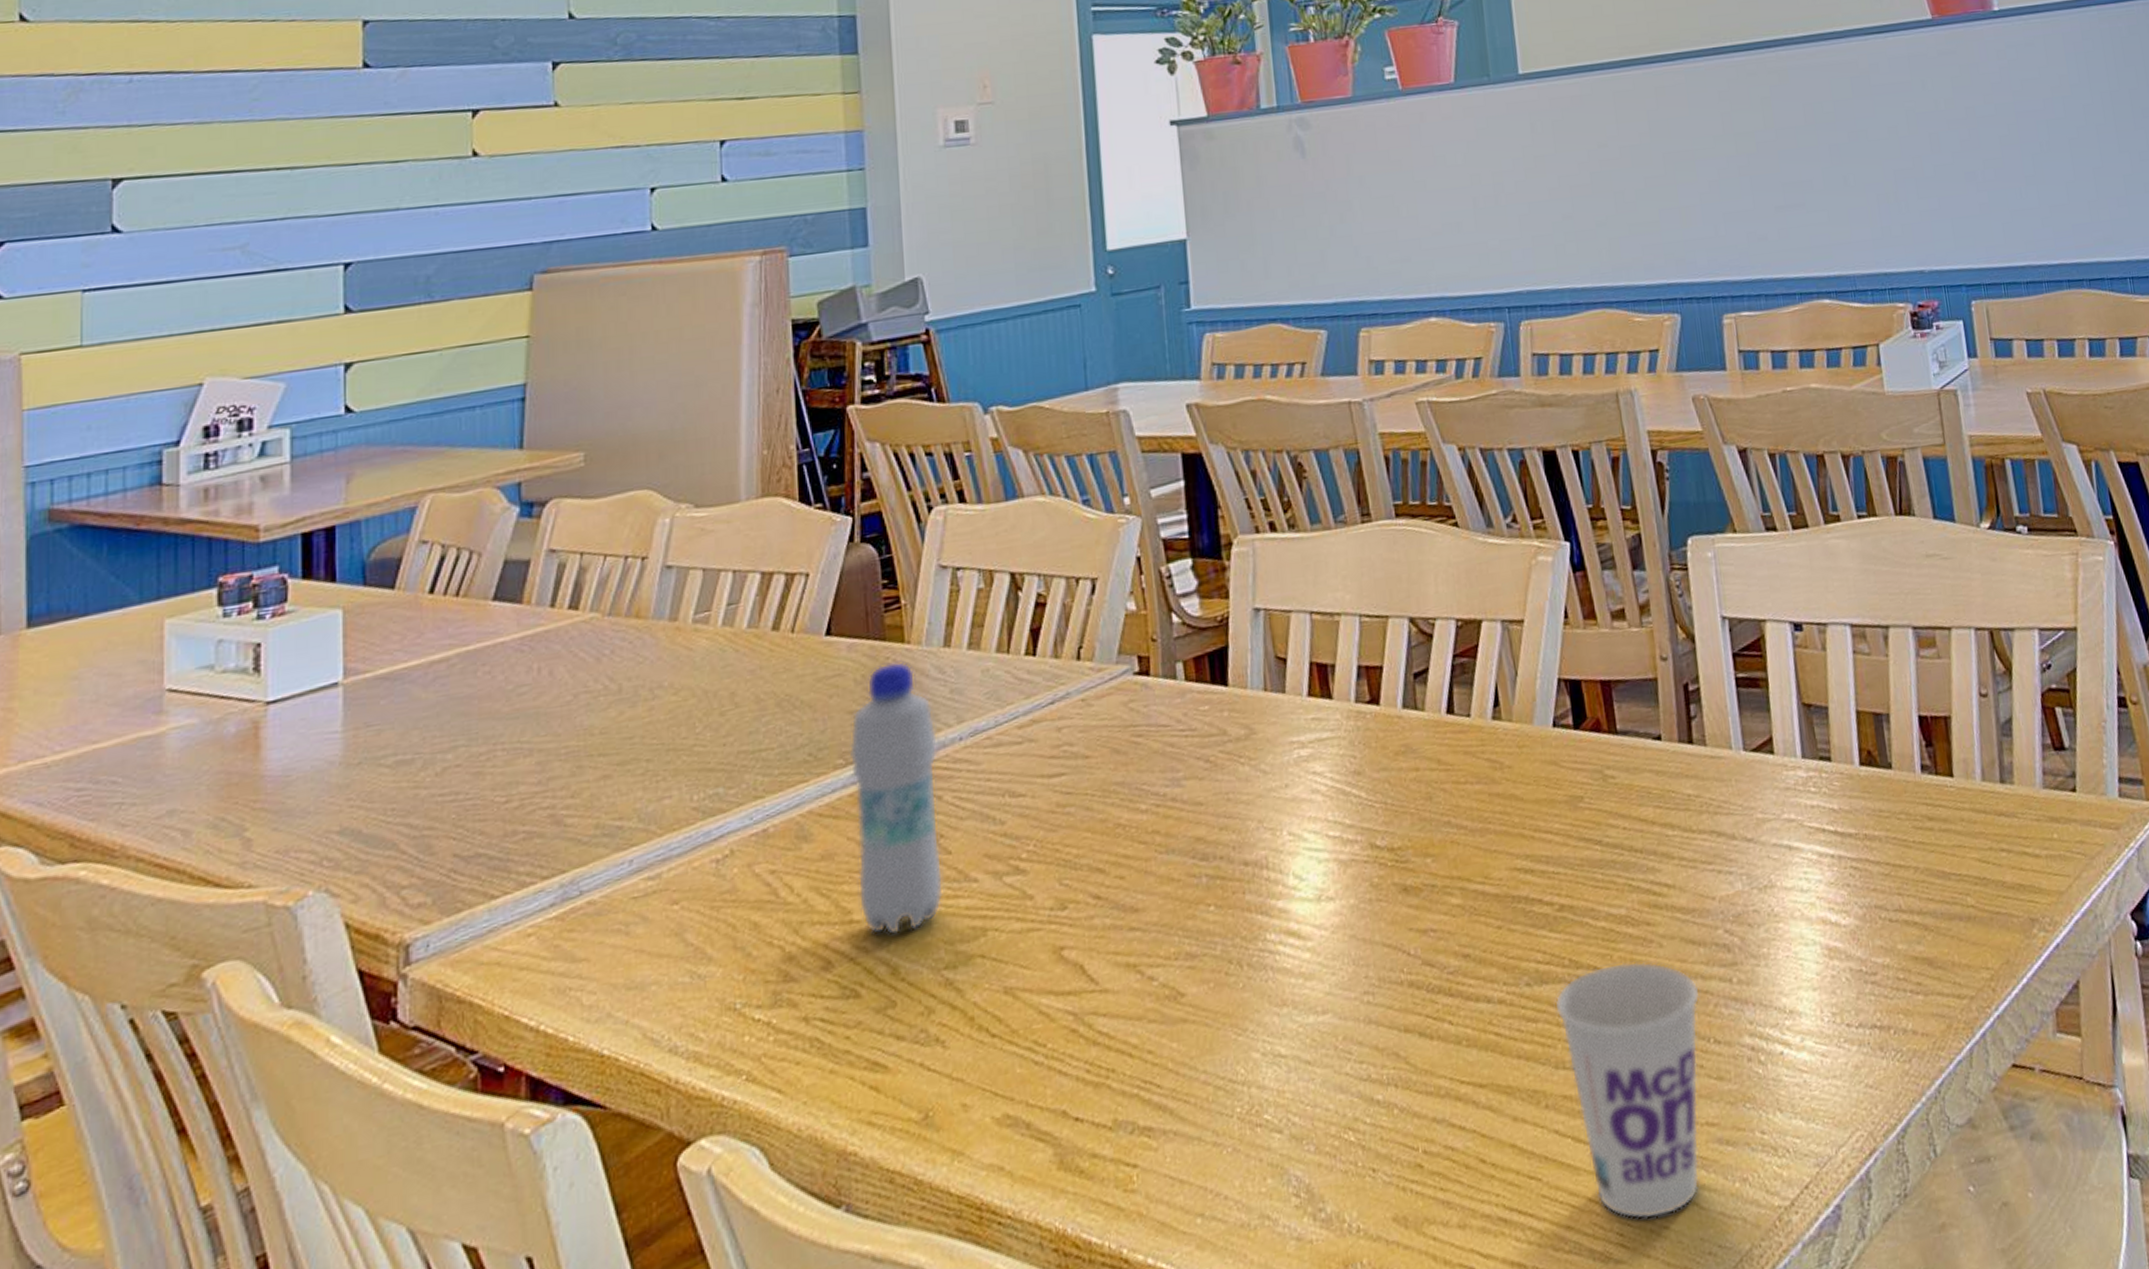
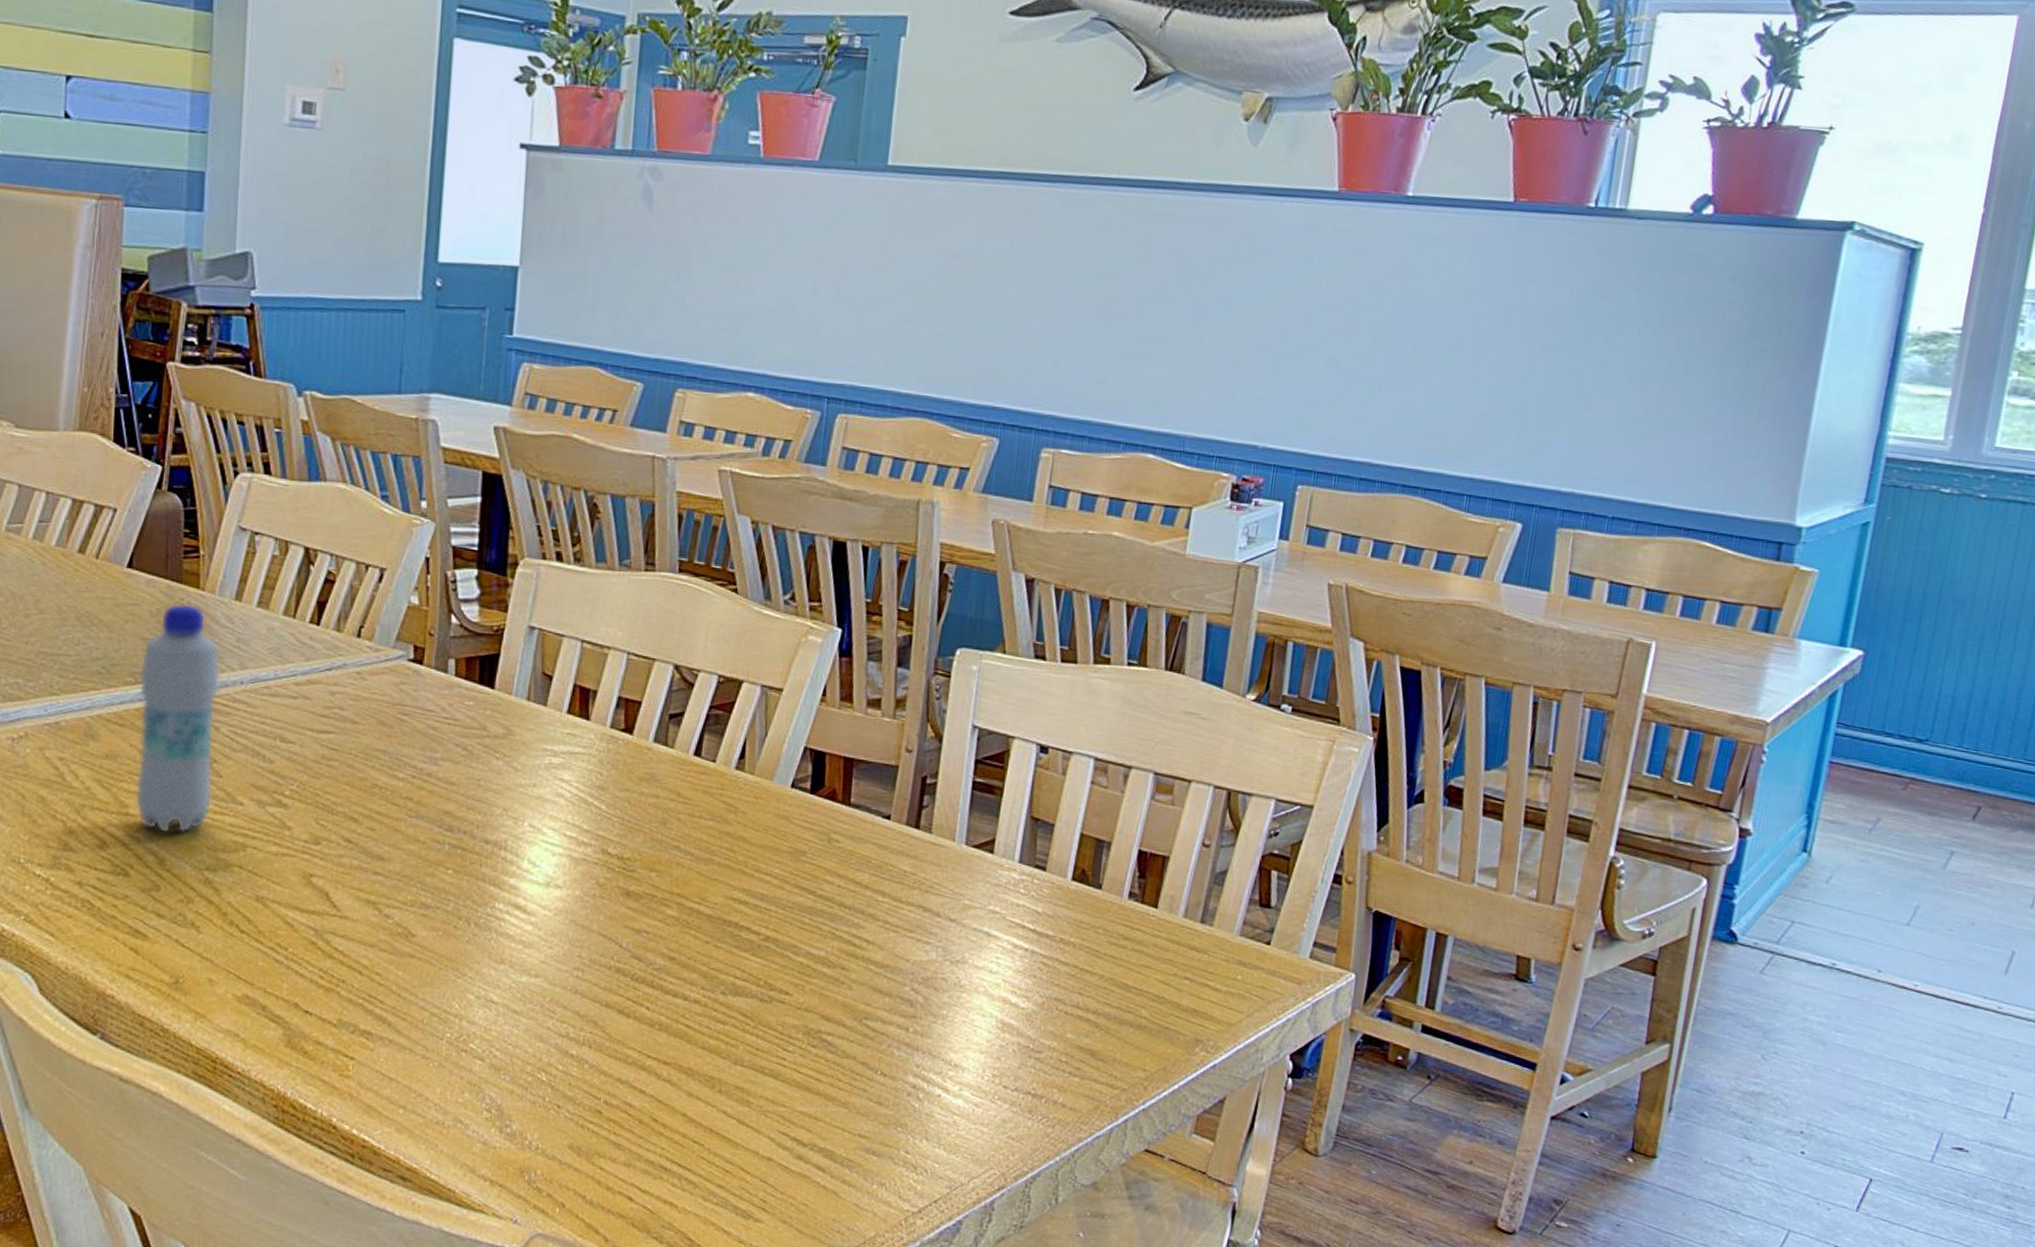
cup: present [1555,961,1700,1220] -> none [744,992,877,1196]

